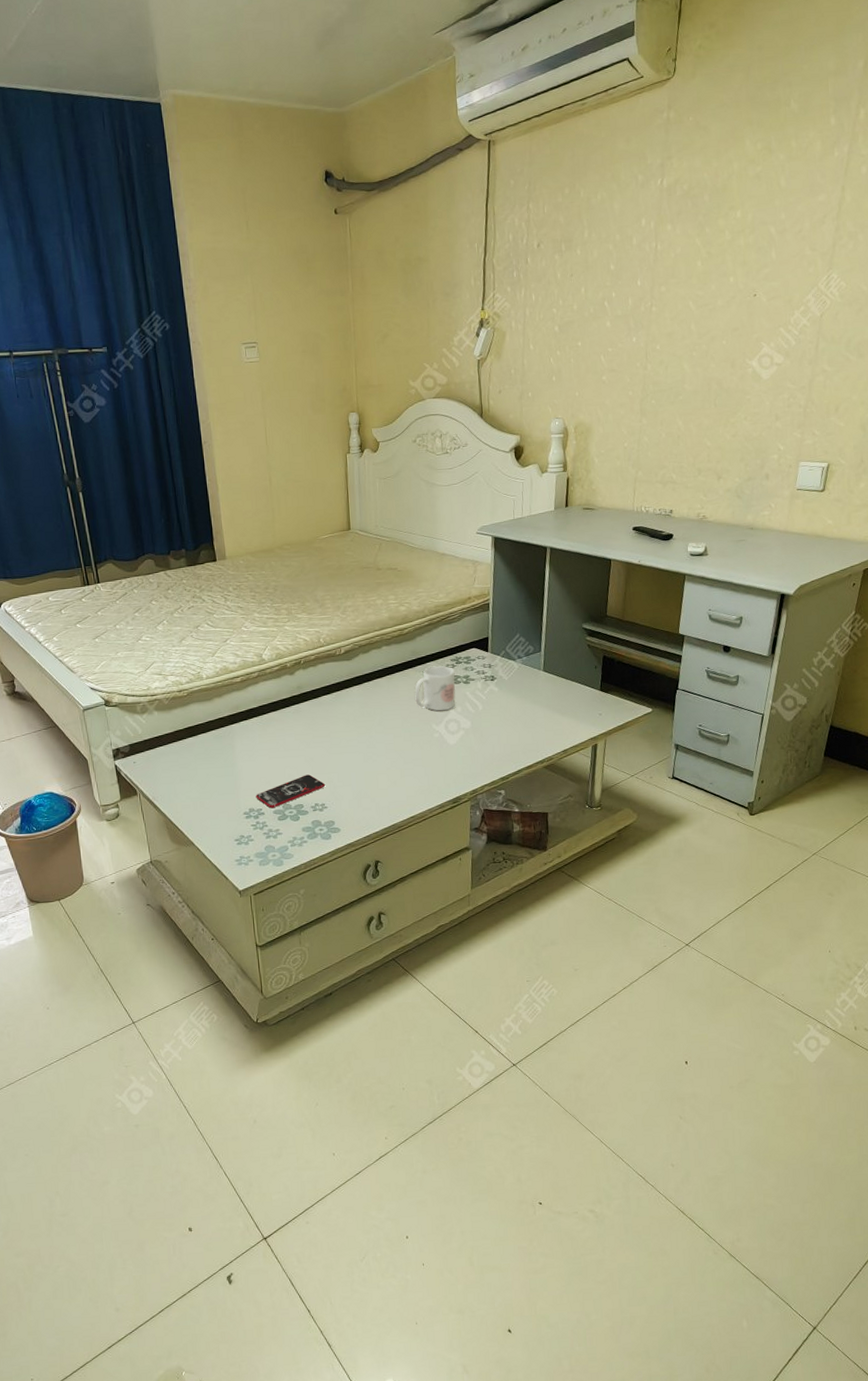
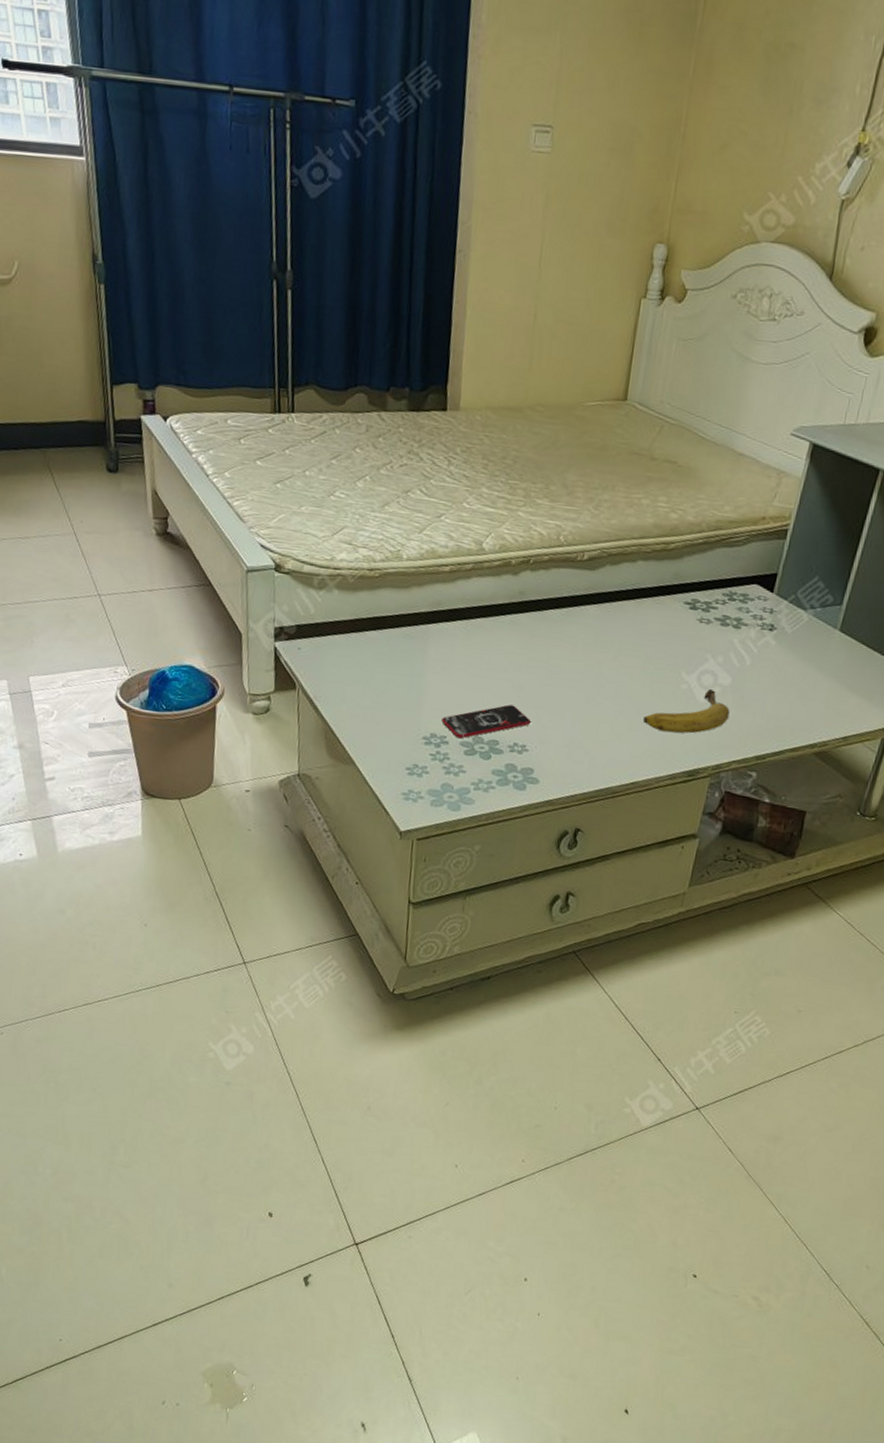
fruit: none [411,733,475,773] -> present [643,688,730,734]
mug: present [414,665,456,711] -> none [666,597,725,658]

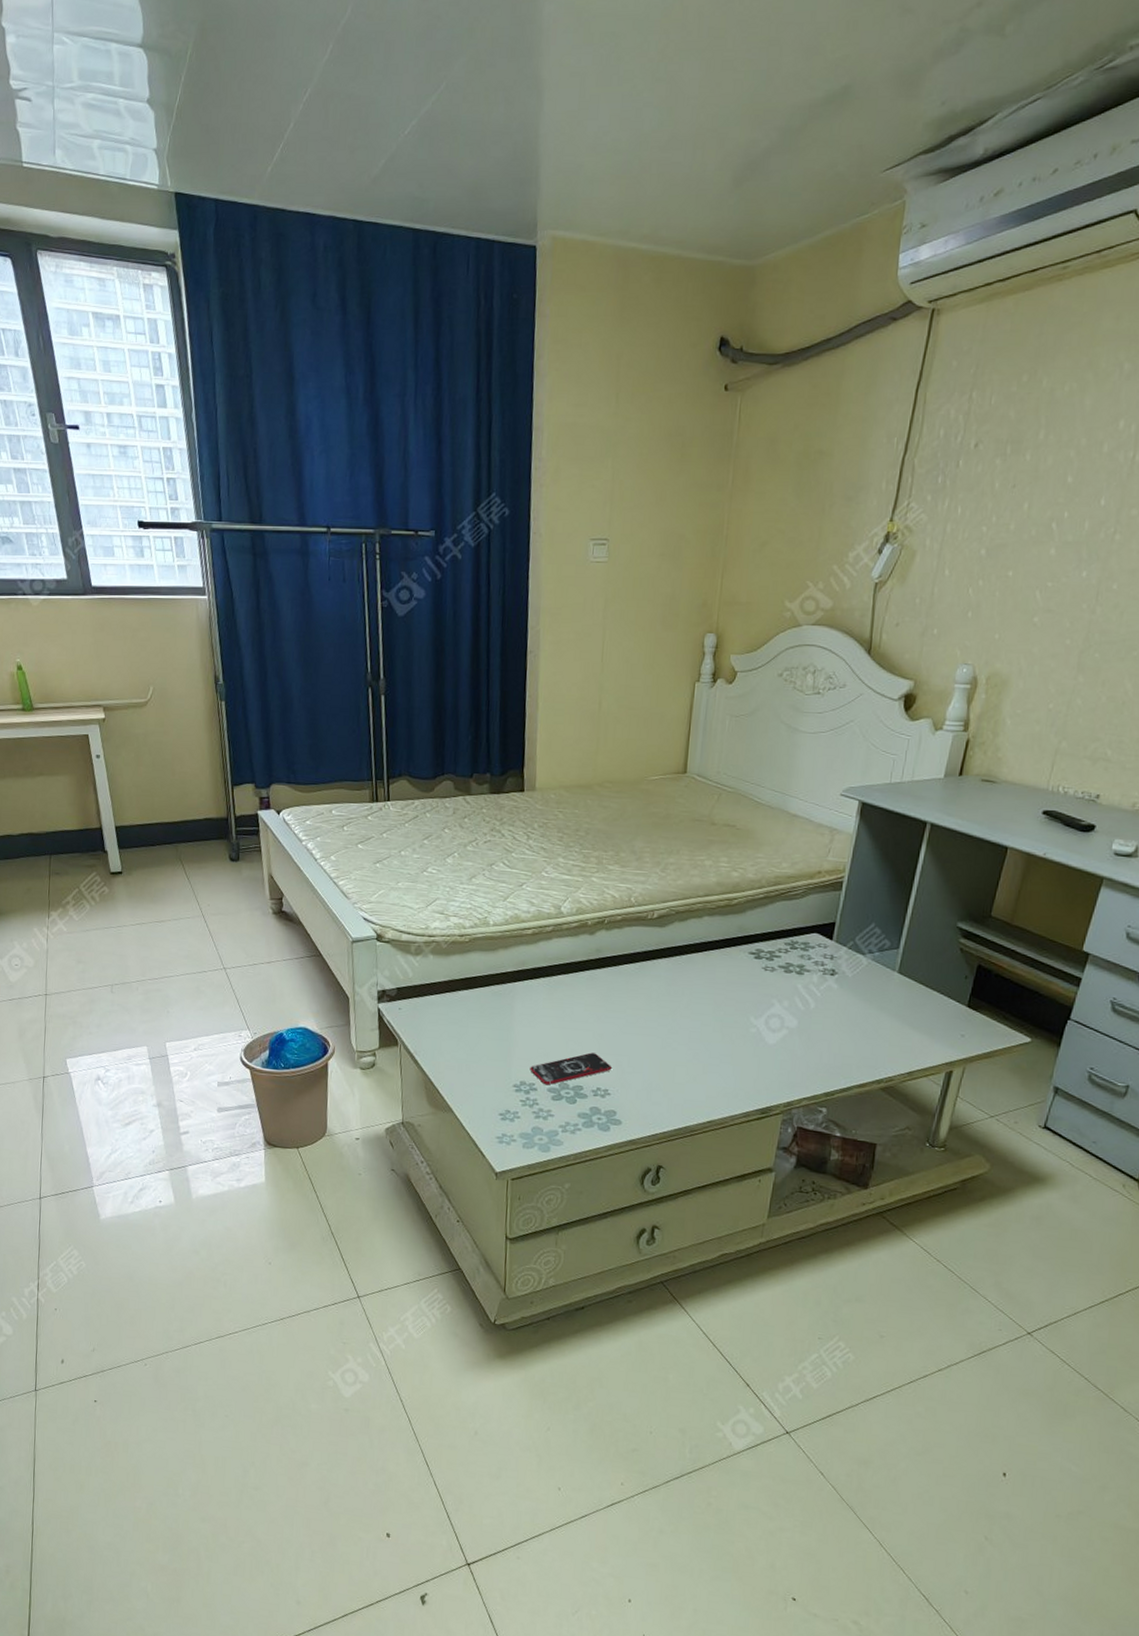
fruit: present [643,688,730,734] -> none [717,1031,798,1074]

